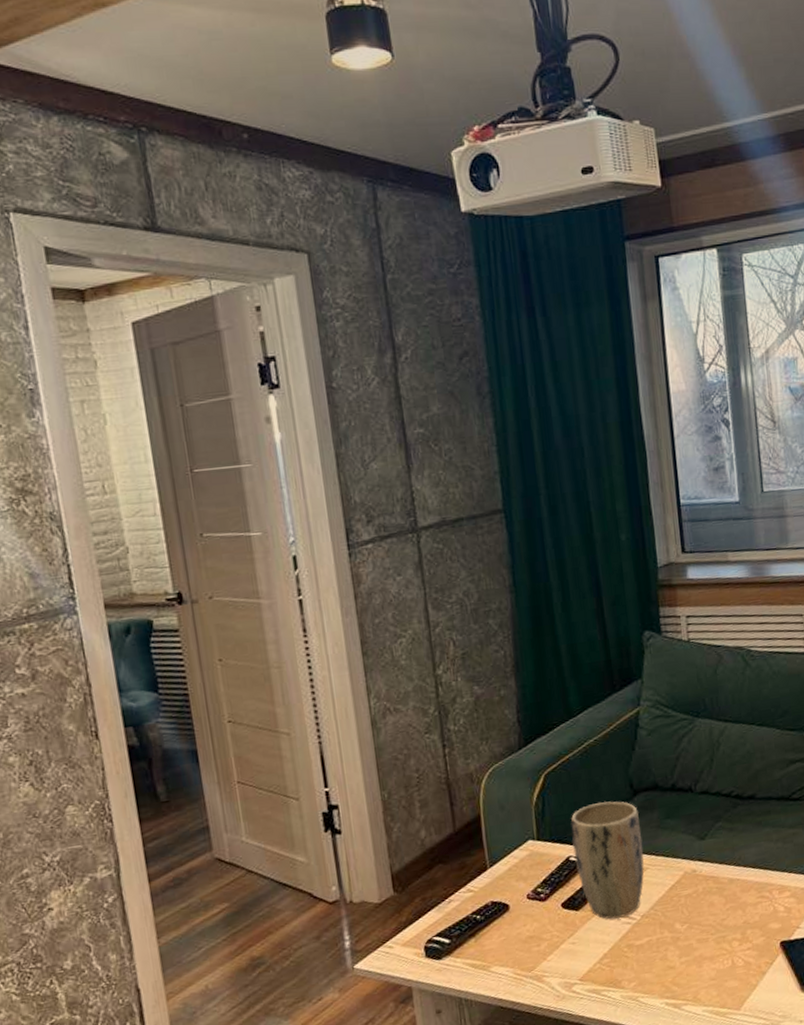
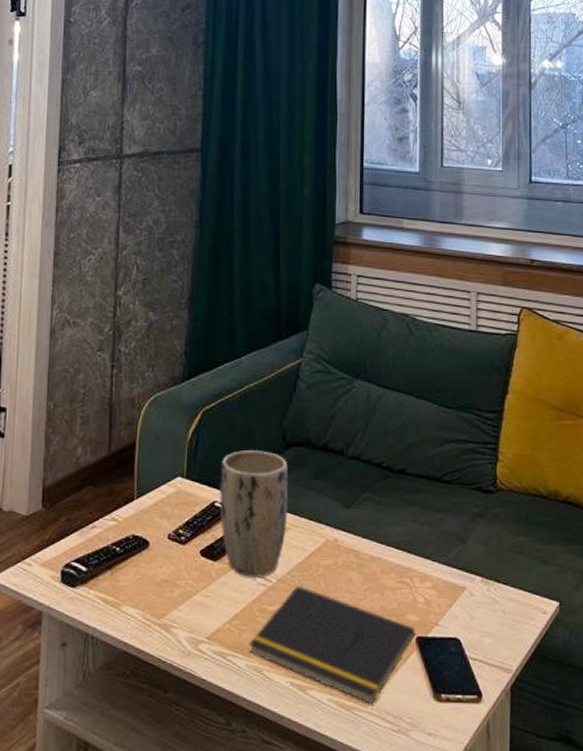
notepad: none [621,917,779,1008] -> present [249,585,416,705]

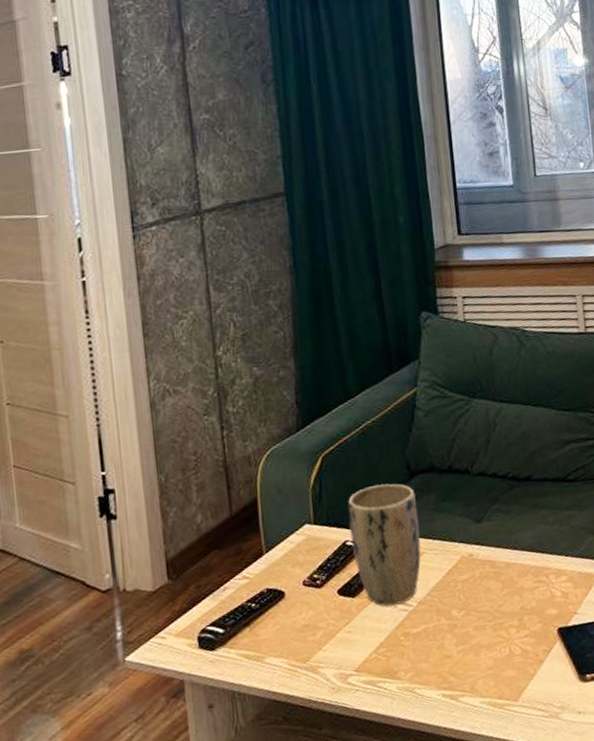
notepad: present [249,585,416,705] -> none [397,603,557,699]

